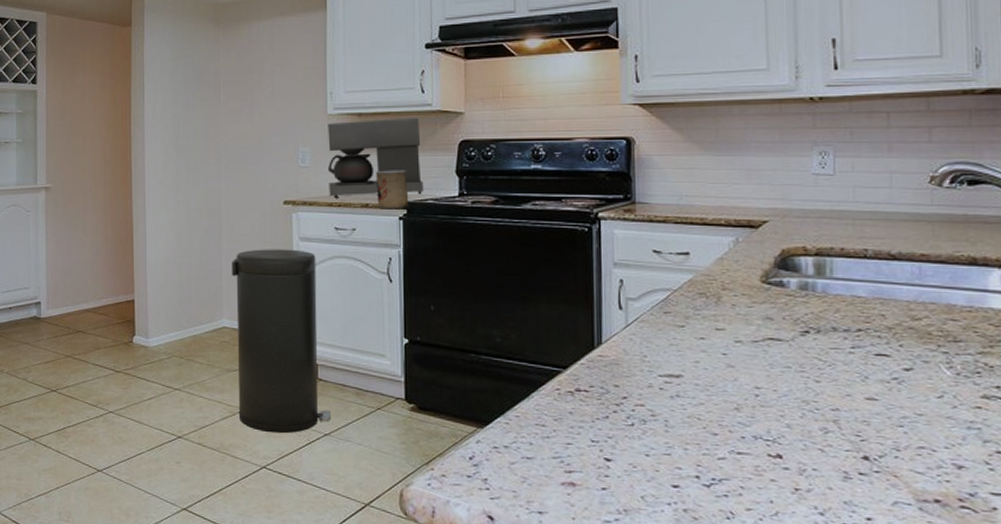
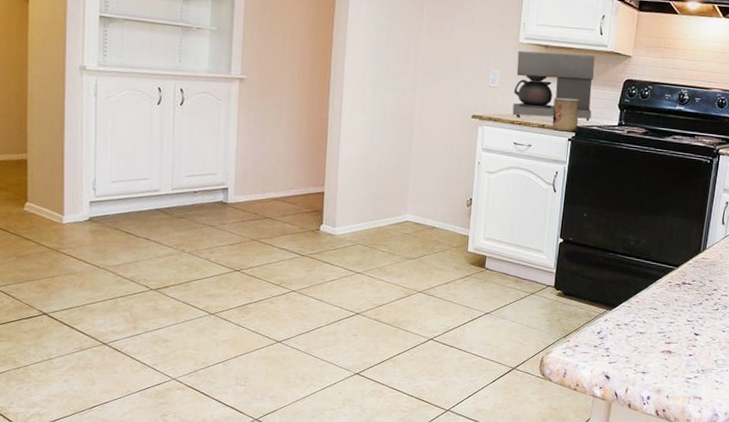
pedal bin: present [232,249,330,434] -> none [413,155,495,312]

